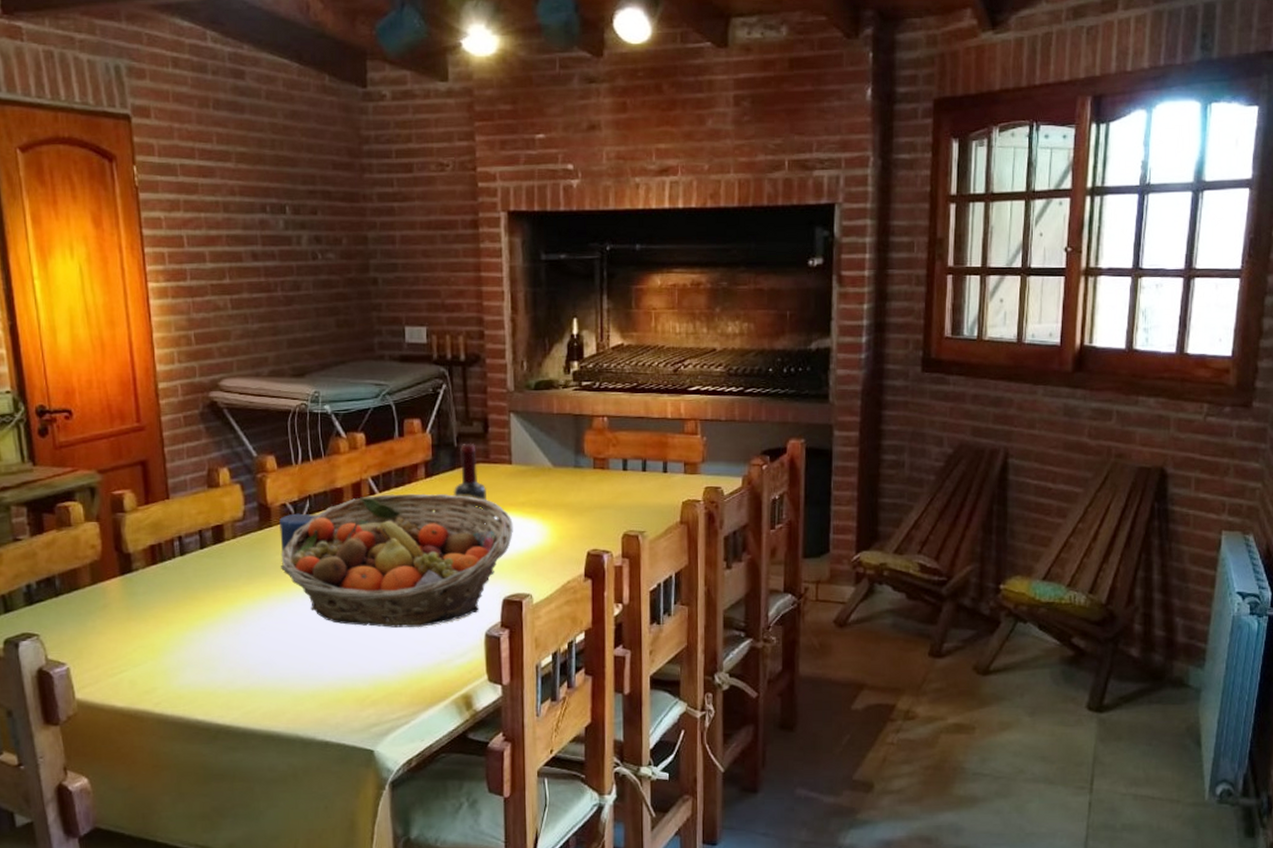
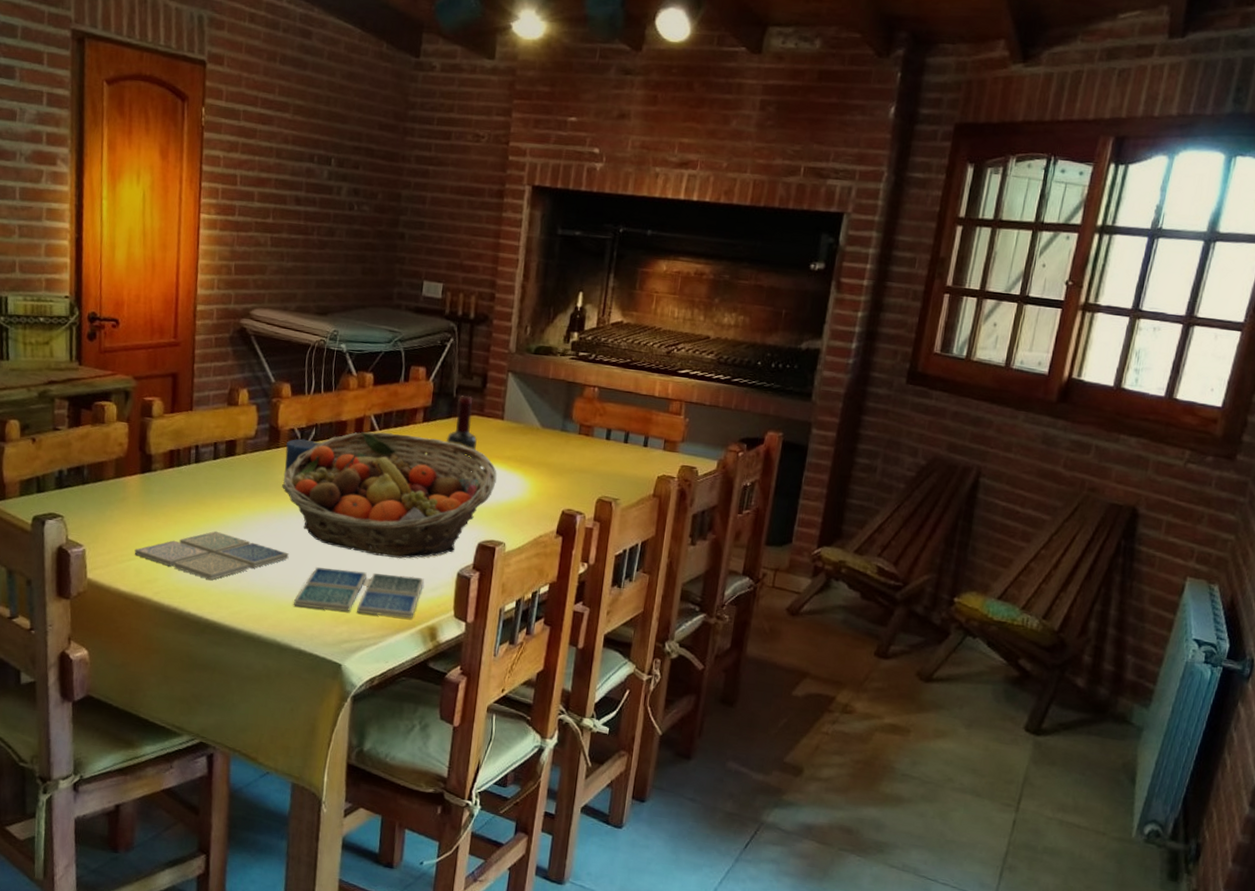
drink coaster: none [125,626,299,680] -> present [134,531,289,580]
drink coaster: none [311,644,450,695] -> present [293,567,424,618]

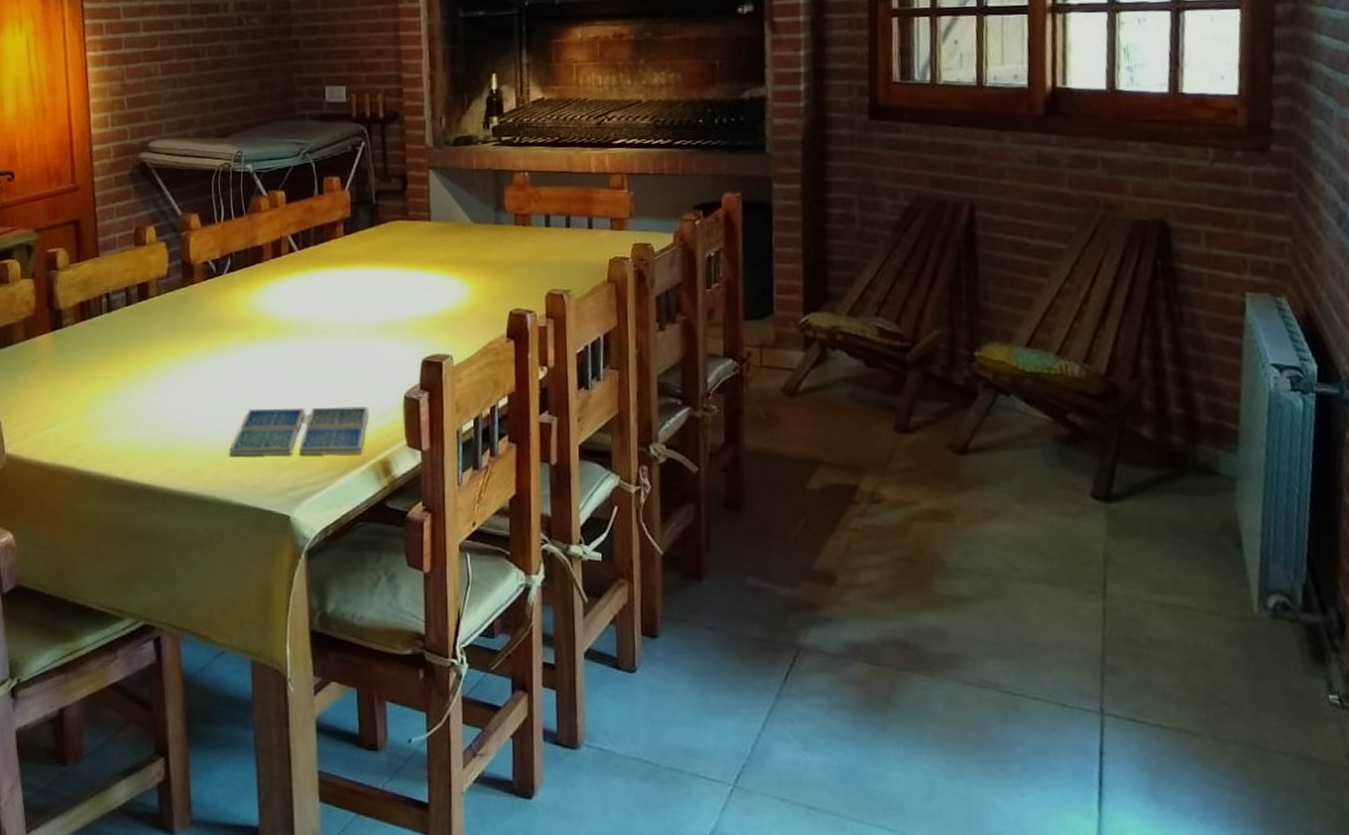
drink coaster: present [134,531,289,580] -> none [53,383,218,438]
fruit basket: present [282,431,497,558] -> none [202,251,432,388]
candle: present [285,439,322,472] -> none [202,271,239,309]
wine bottle: present [446,395,477,473] -> none [371,200,405,284]

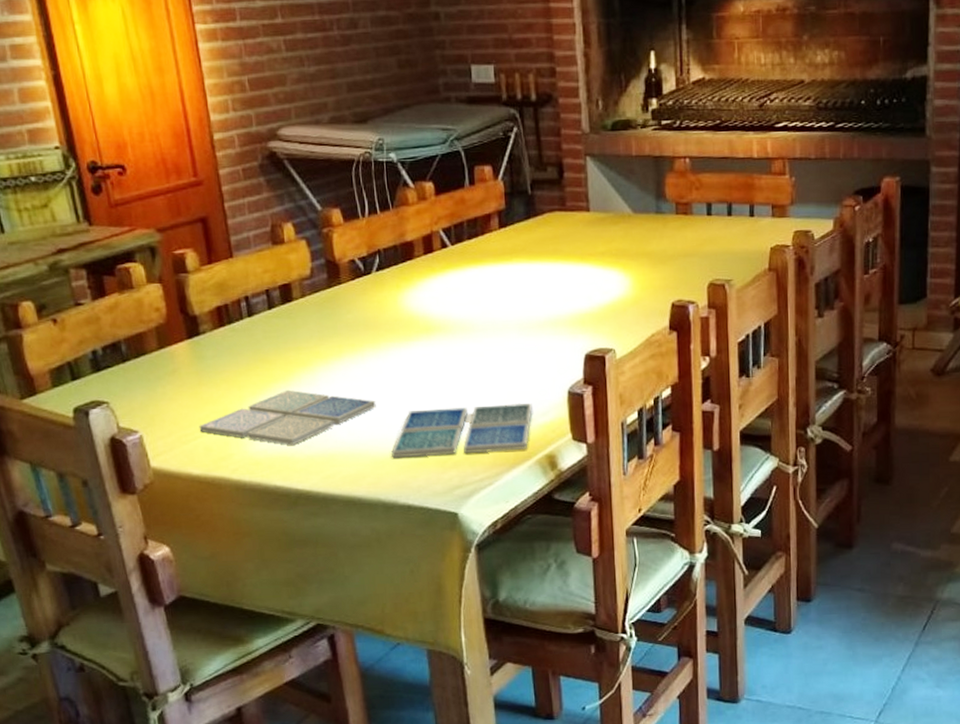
drink coaster: none [53,383,218,438] -> present [199,389,376,445]

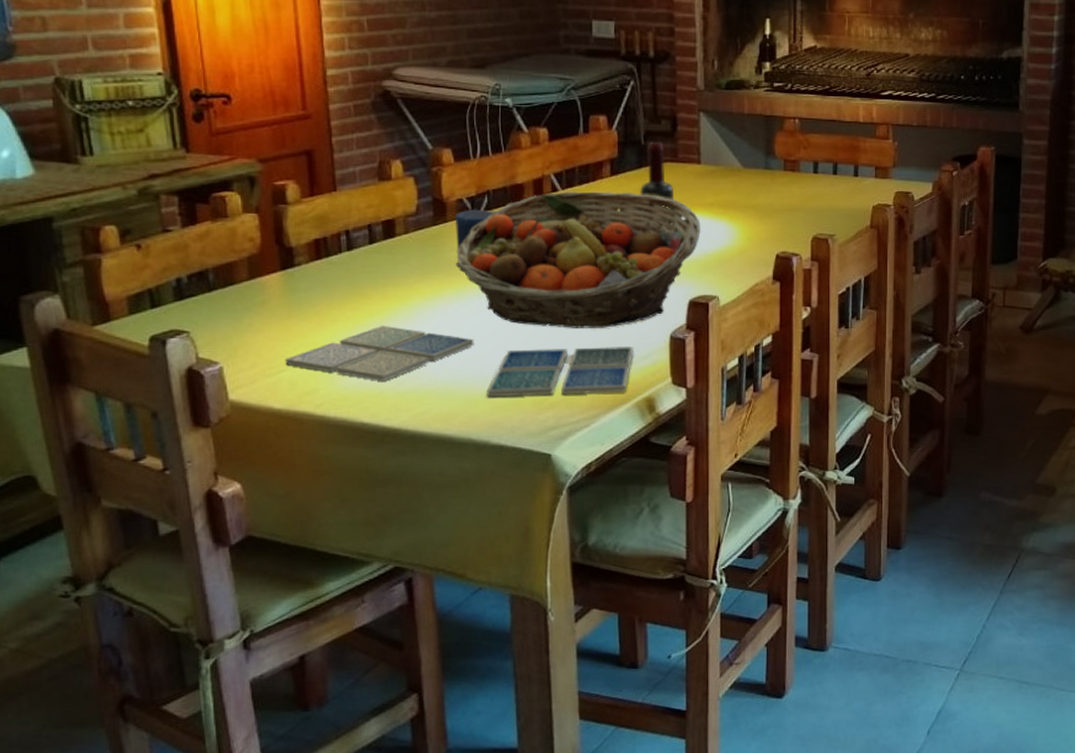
candle: none [349,269,389,310] -> present [455,209,497,249]
fruit basket: none [352,245,593,387] -> present [456,191,701,328]
wine bottle: none [528,189,564,278] -> present [639,141,674,226]

